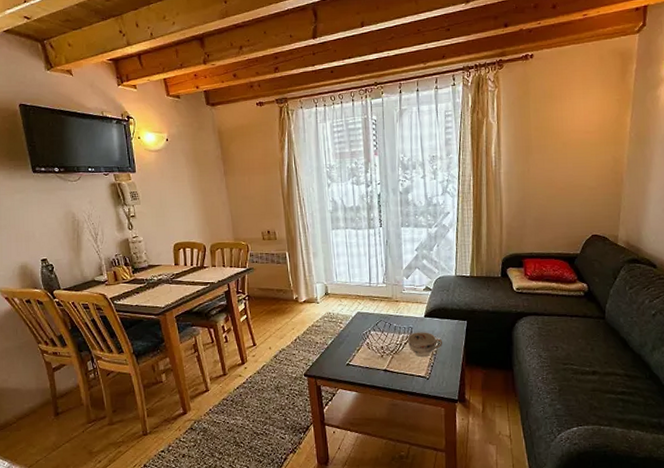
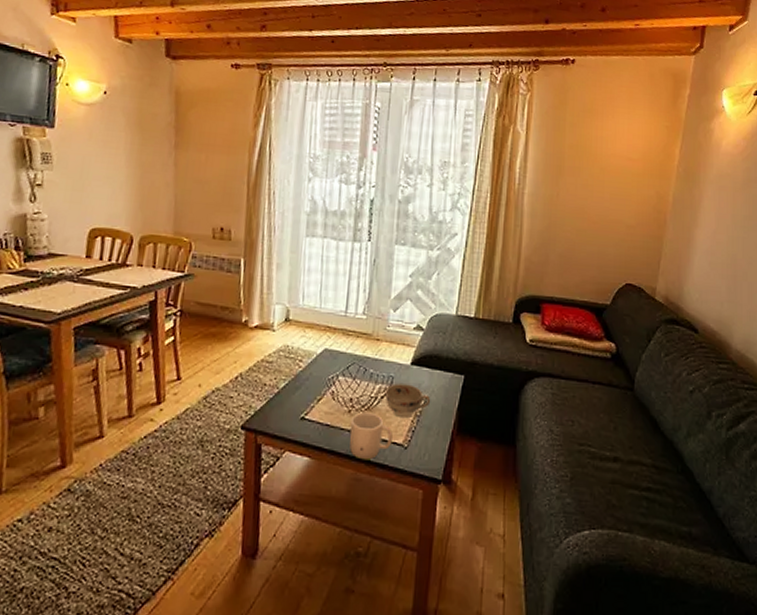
mug: none [383,355,417,390] -> present [349,412,393,460]

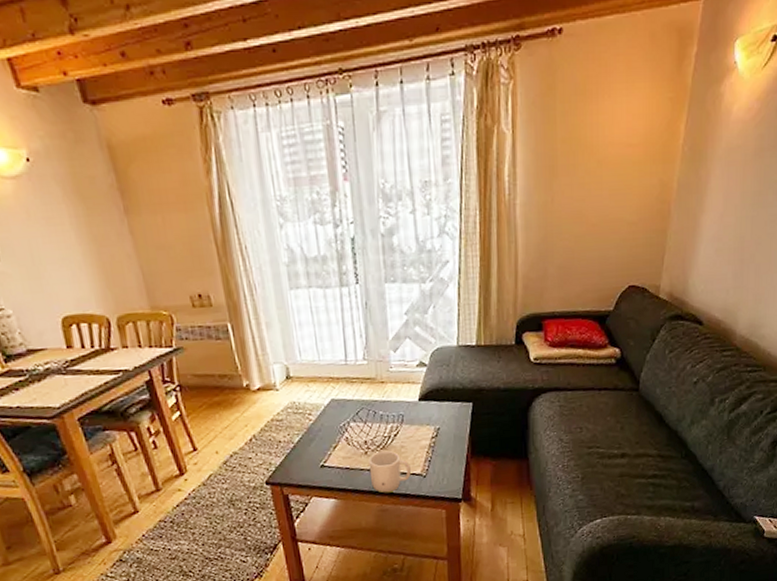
teacup: present [385,383,431,417] -> none [397,419,443,451]

